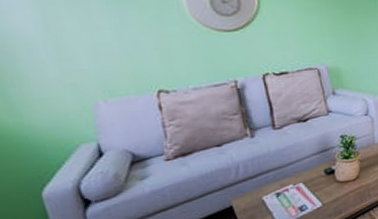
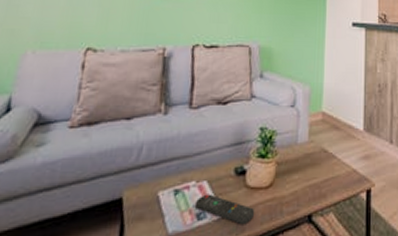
remote control: none [295,191,348,209] -> present [194,194,255,225]

